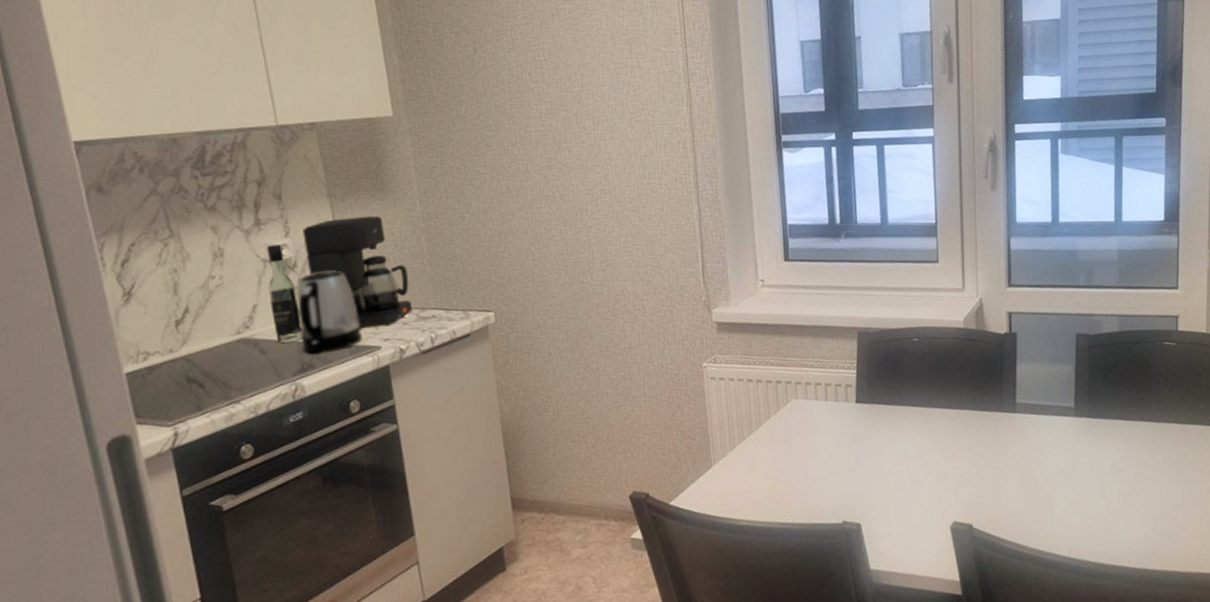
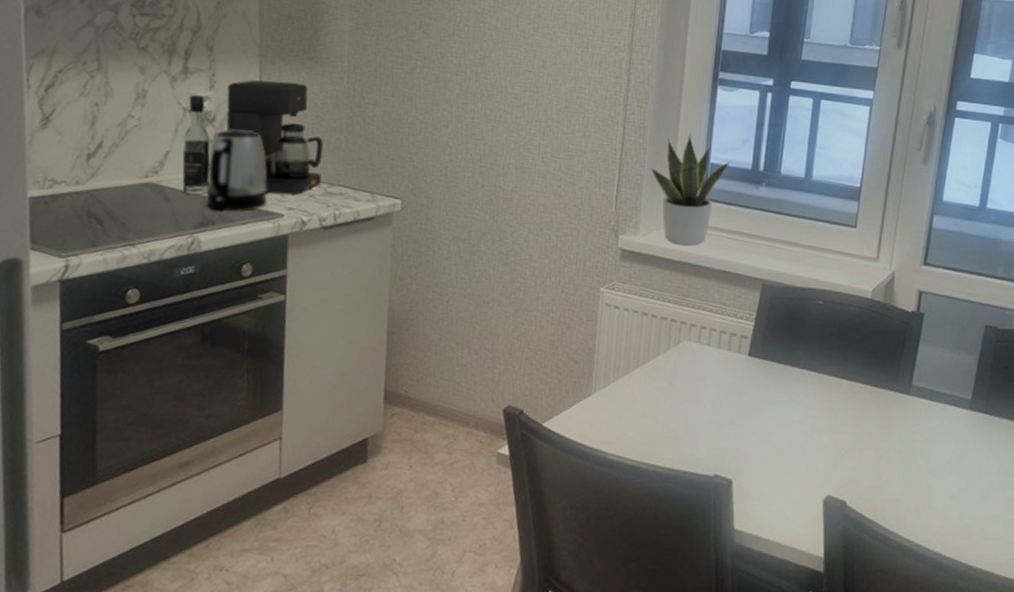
potted plant: none [731,199,809,310] -> present [650,133,732,247]

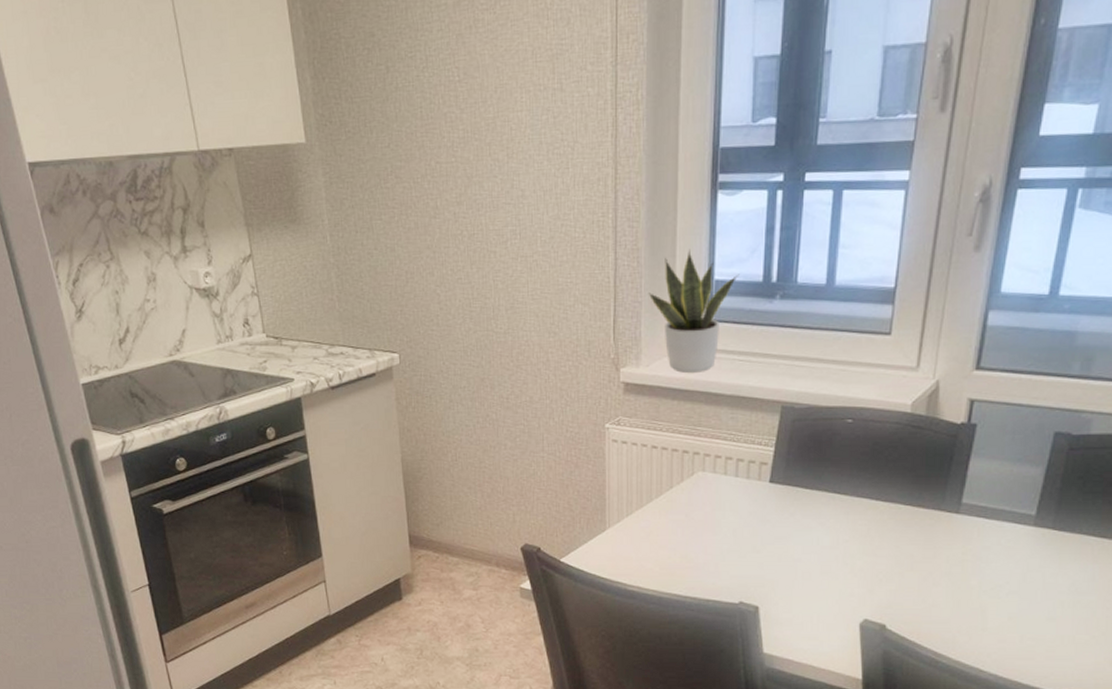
bottle: present [182,95,211,195] -> none [192,272,225,368]
kettle: present [206,128,269,212] -> none [220,300,278,381]
coffee maker: present [226,80,324,196] -> none [223,247,322,360]

